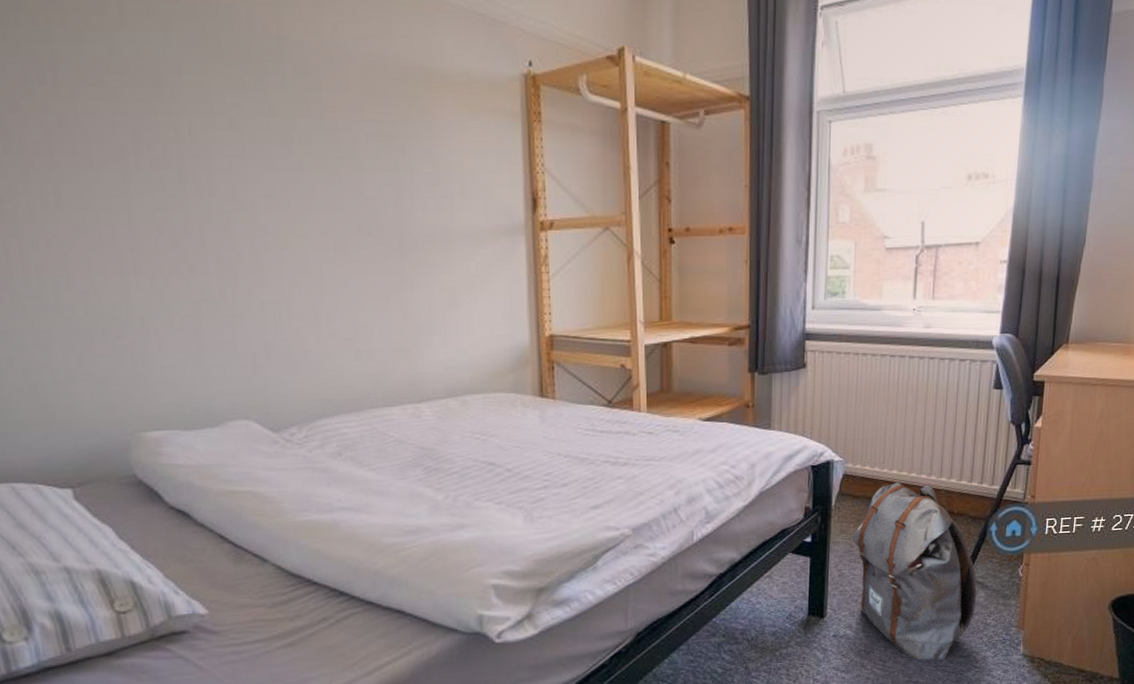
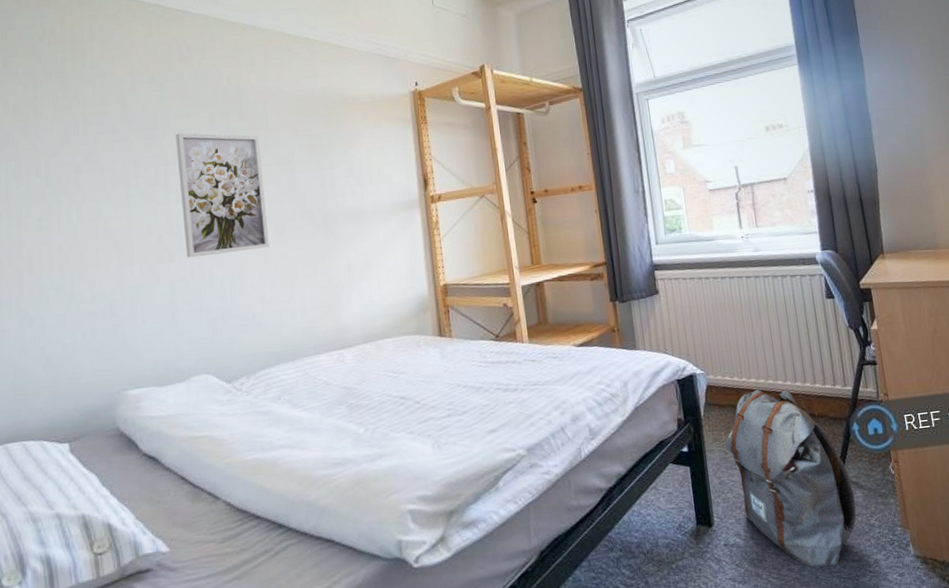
wall art: none [190,97,326,273] -> present [176,133,269,258]

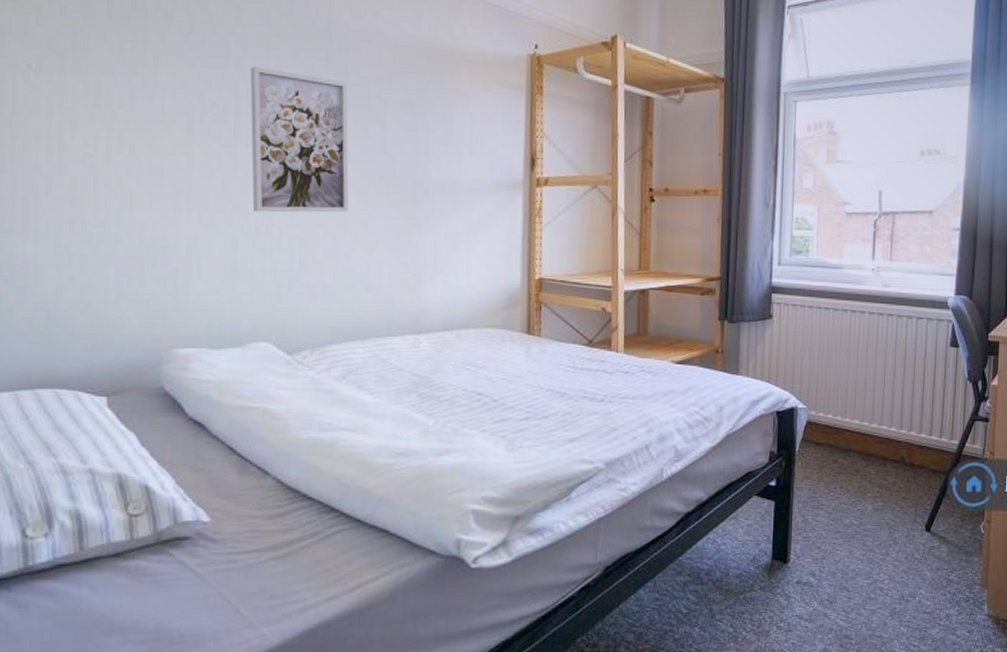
backpack: present [725,389,857,567] -> none [816,431,939,614]

